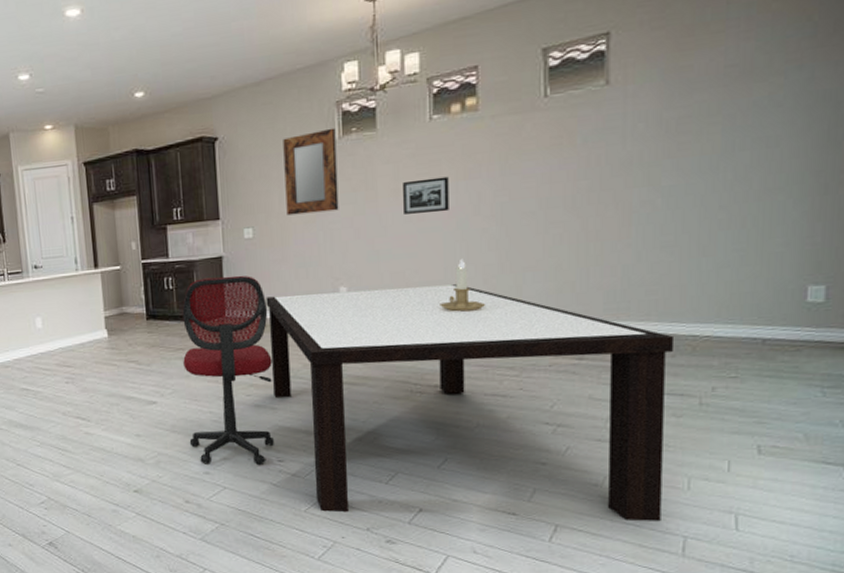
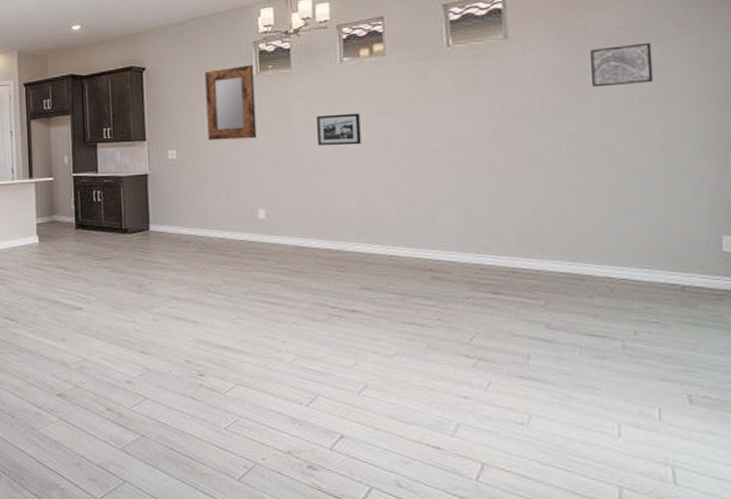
chair: present [182,275,275,466] -> none [109,192,196,379]
dining table: present [266,284,675,522] -> none [188,213,593,467]
candlestick: present [440,258,486,312] -> none [355,189,401,240]
wall art: none [694,81,759,135] -> present [590,42,654,88]

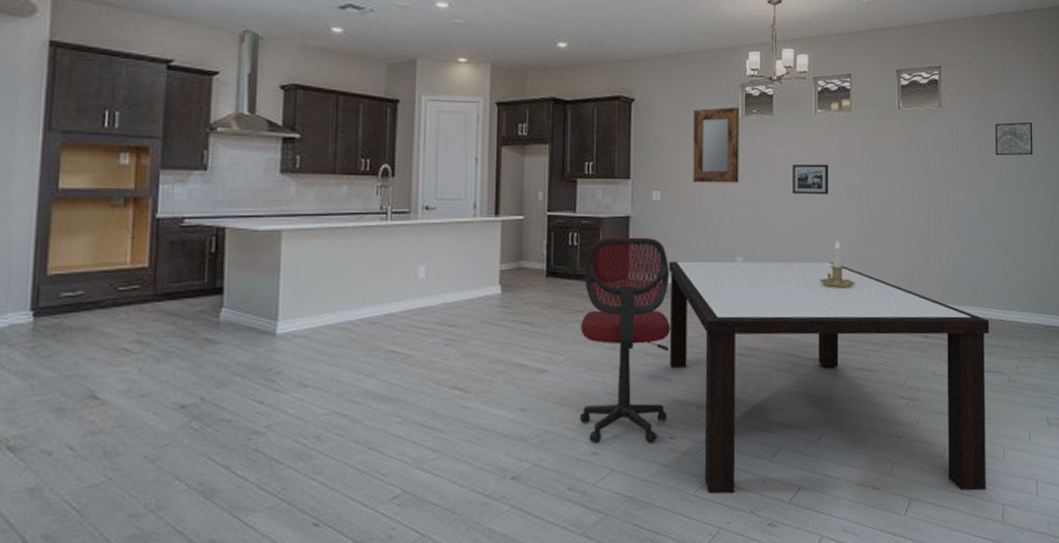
chair: none [109,192,196,379] -> present [579,237,671,444]
dining table: none [188,213,593,467] -> present [668,261,990,495]
candlestick: none [355,189,401,240] -> present [820,239,856,288]

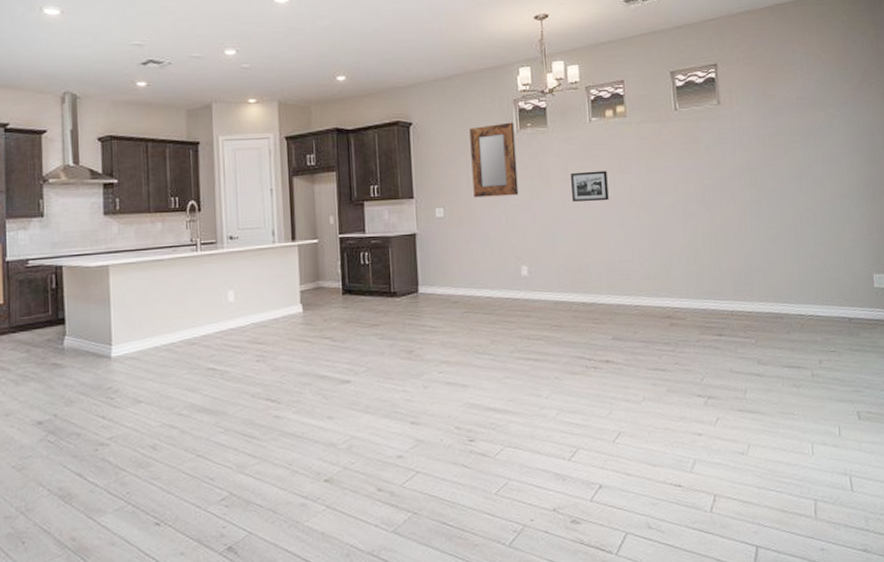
chair: present [579,237,671,444] -> none [377,252,466,447]
dining table: present [668,261,990,495] -> none [456,266,796,494]
candlestick: present [820,239,856,288] -> none [606,243,644,291]
wall art: present [995,121,1033,156] -> none [779,111,823,149]

